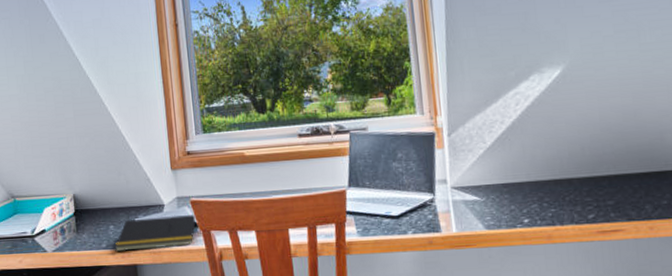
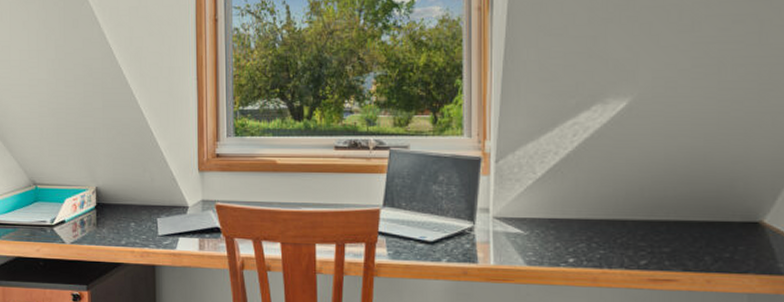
notepad: present [115,215,196,252] -> none [134,218,220,252]

